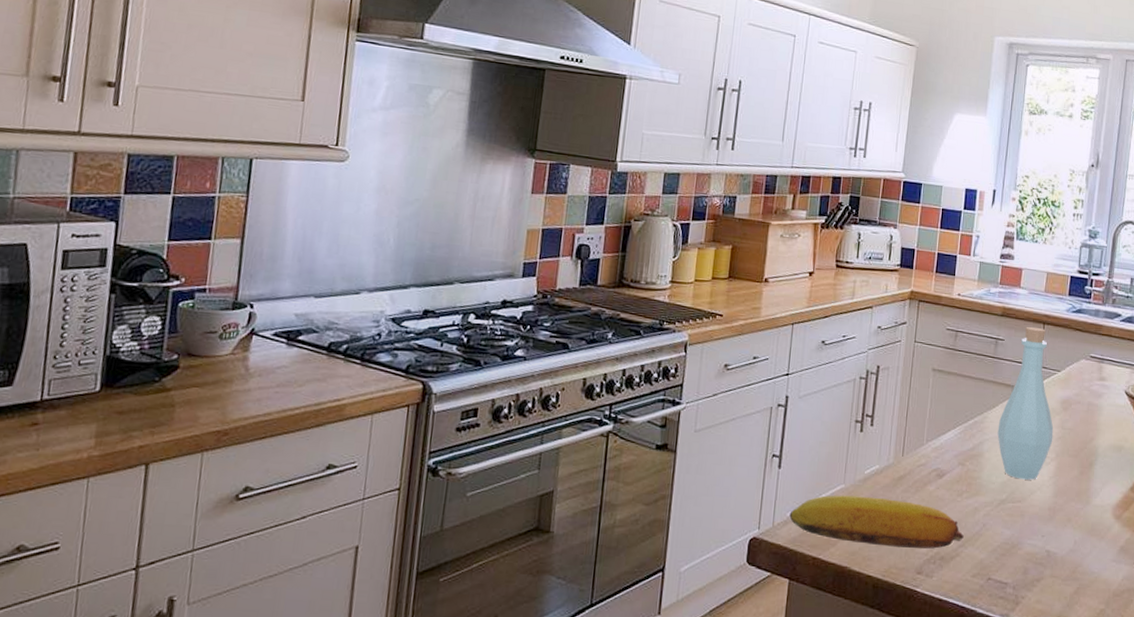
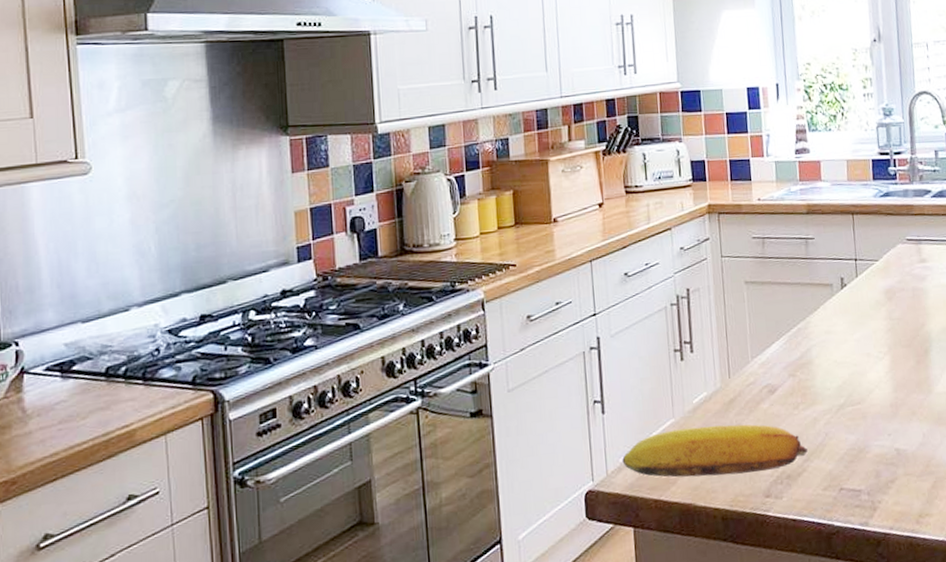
bottle: present [997,326,1054,480] -> none [823,219,883,380]

